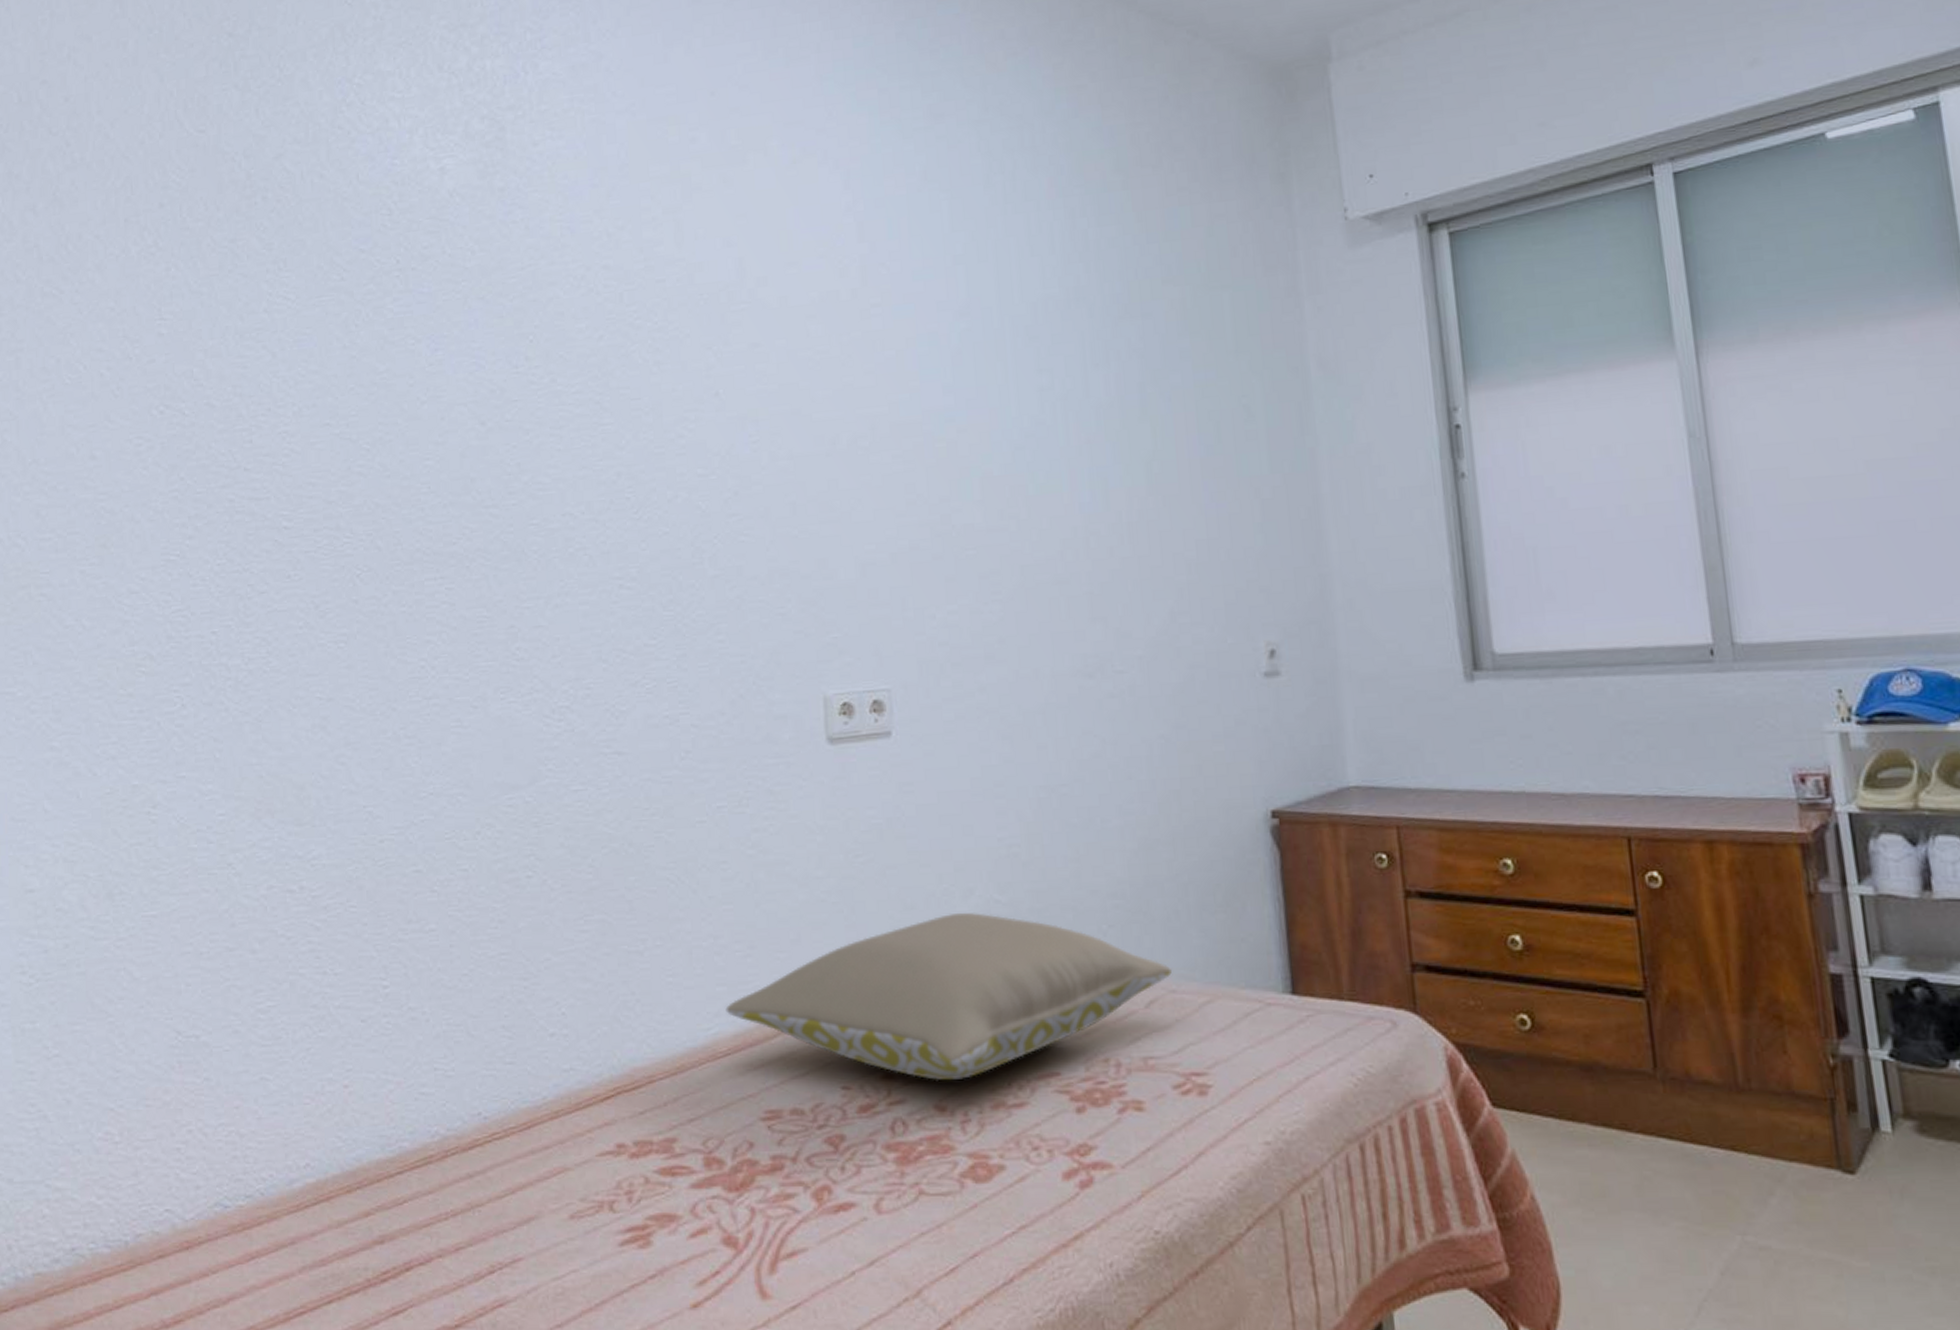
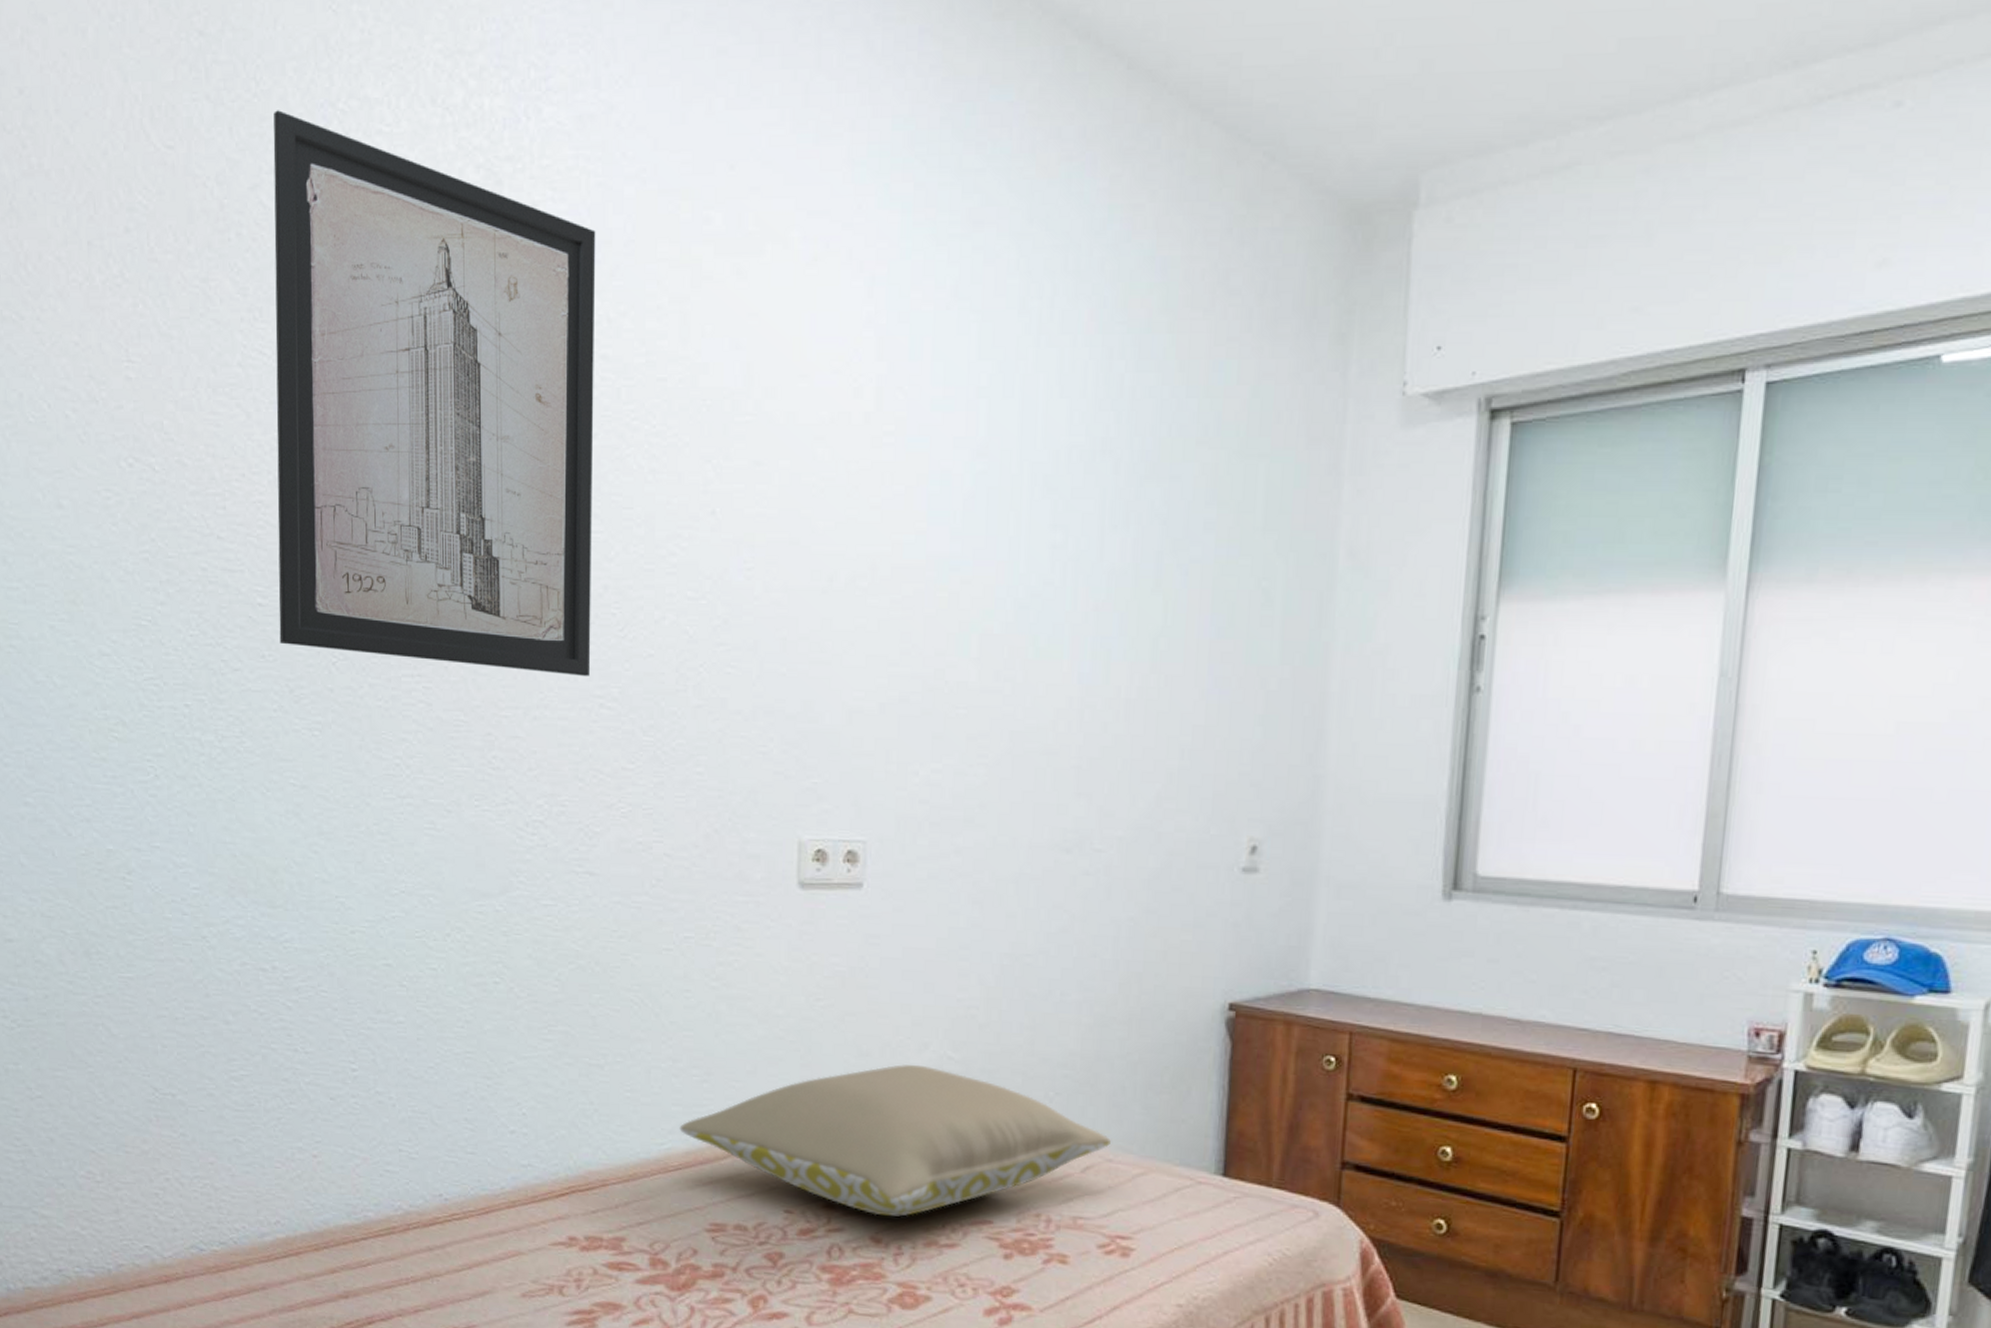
wall art: none [295,90,609,563] -> present [273,110,596,676]

